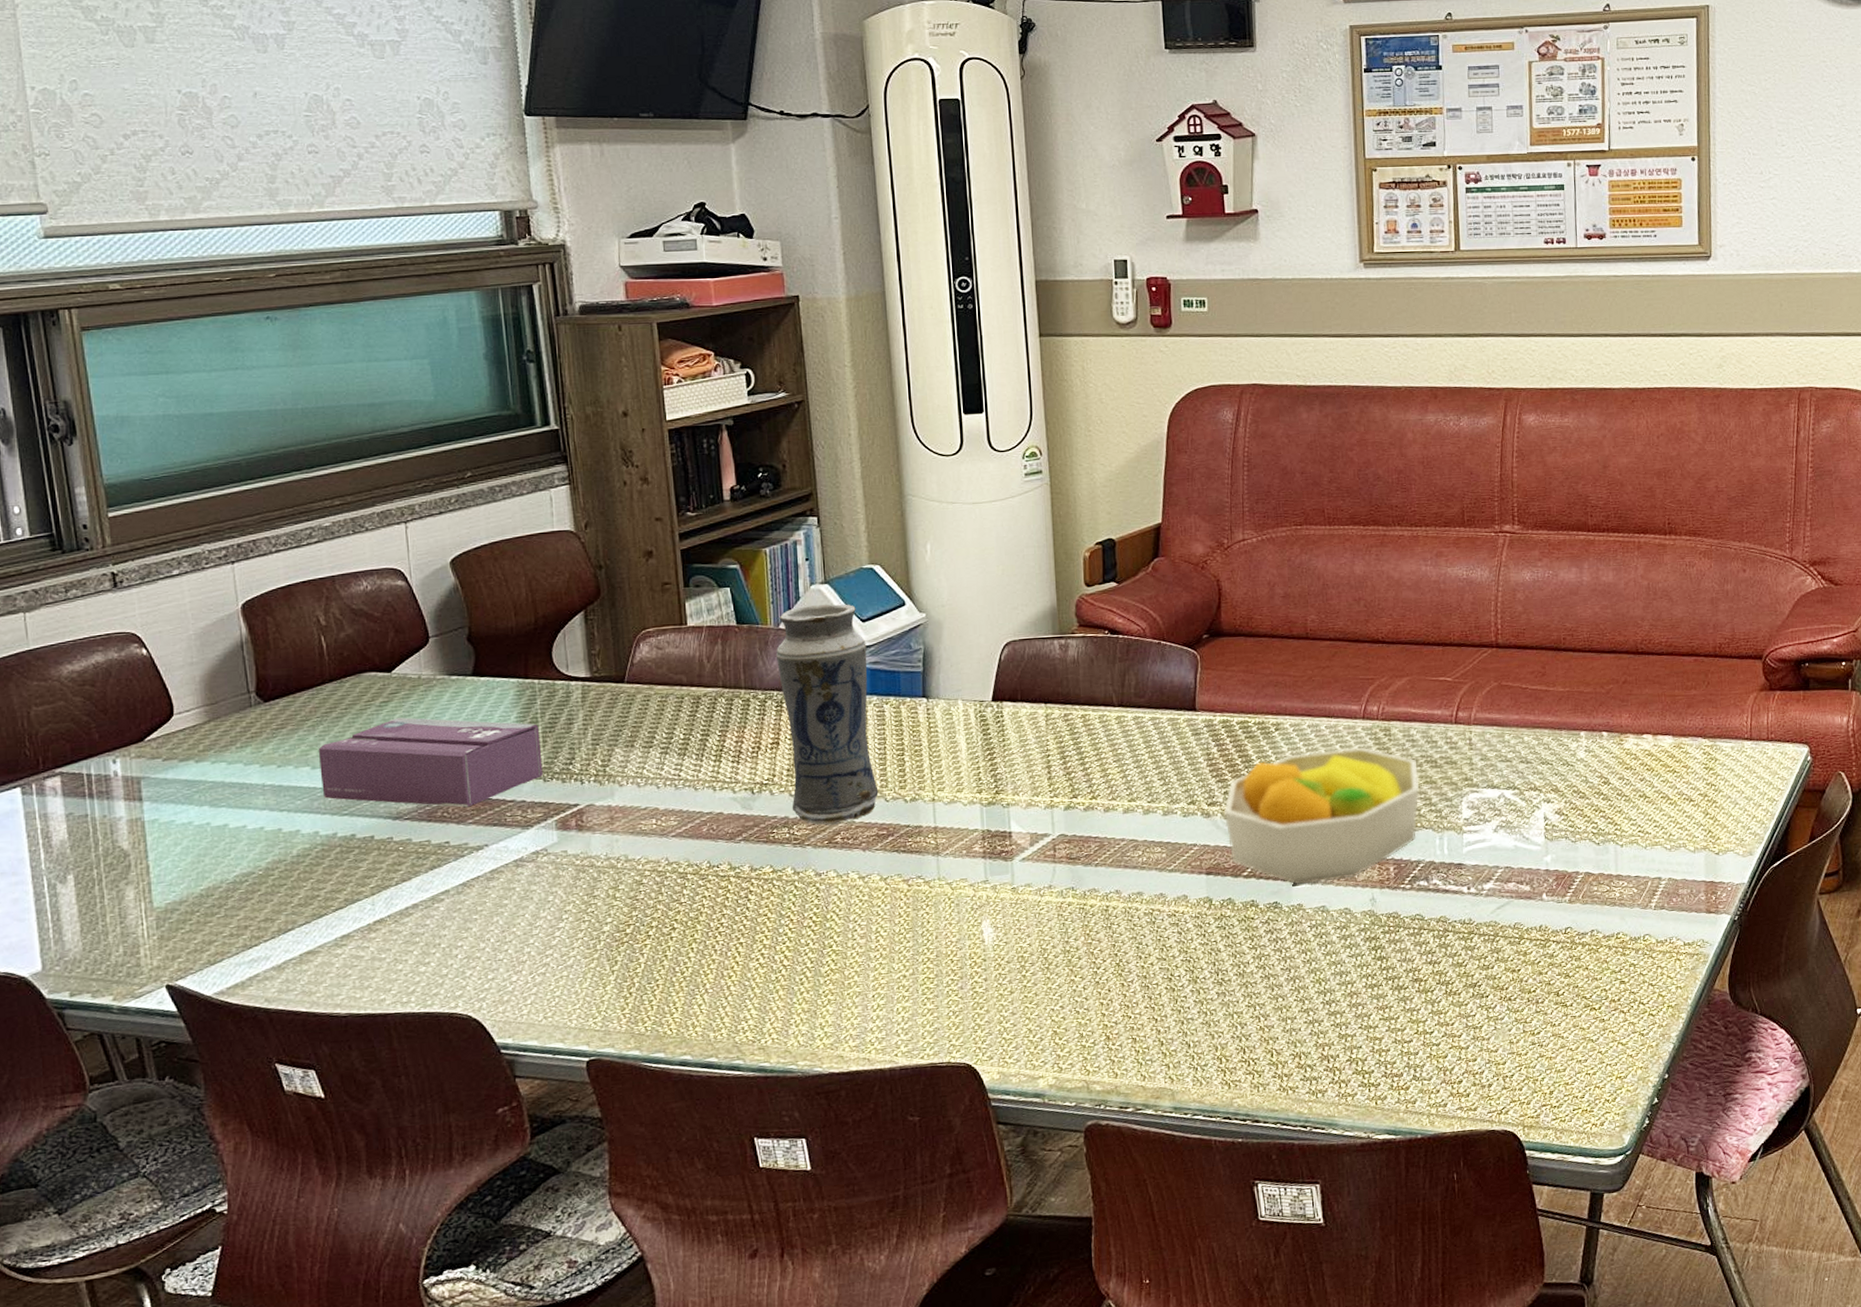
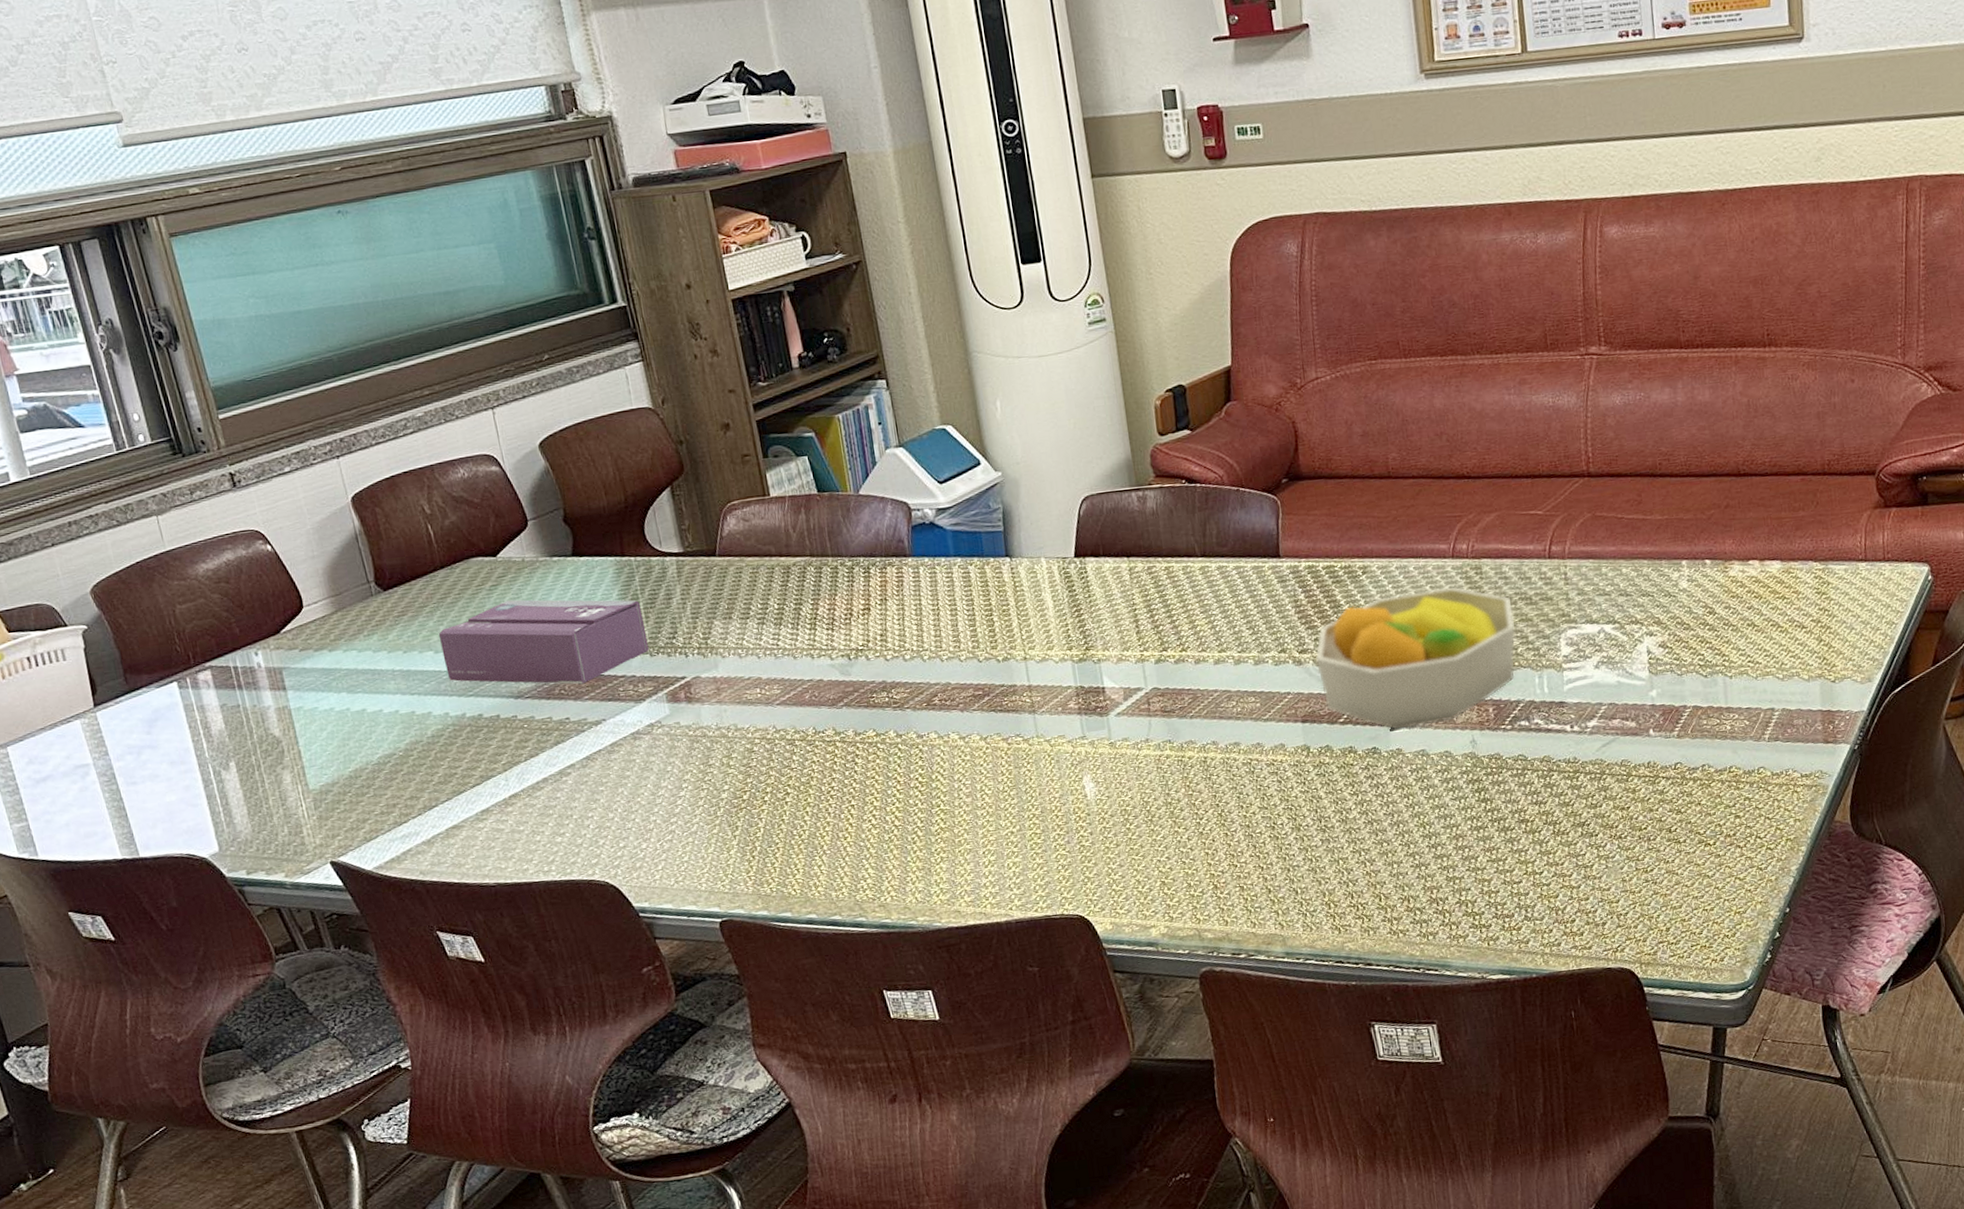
vase: present [775,604,879,825] -> none [858,466,971,688]

